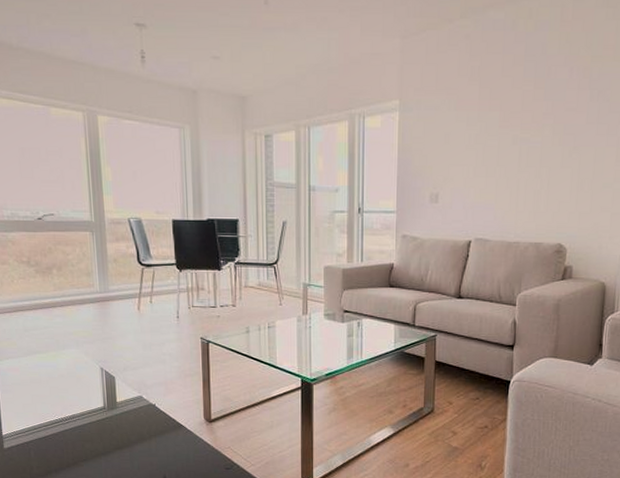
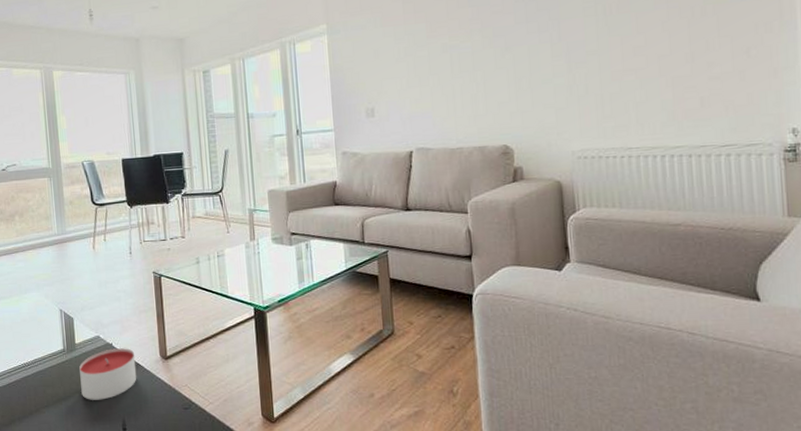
candle: none [120,409,180,457] -> present [79,348,137,400]

